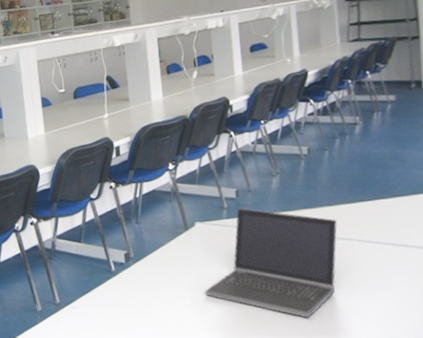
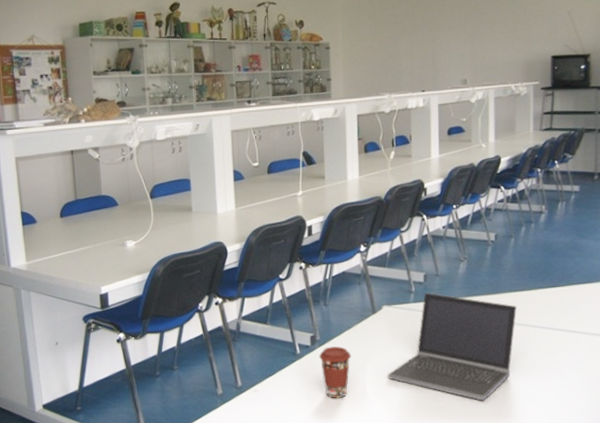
coffee cup: none [134,263,166,315] -> present [319,346,351,398]

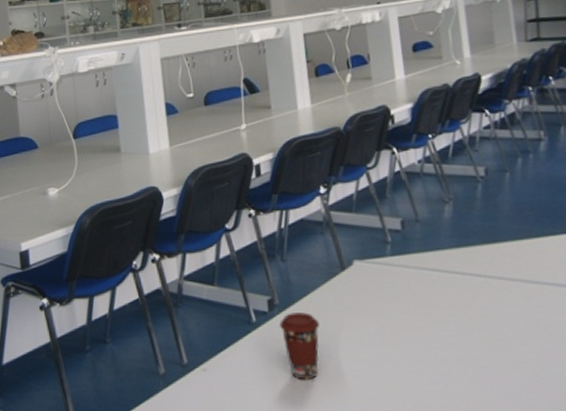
laptop computer: present [388,292,517,401] -> none [367,242,526,383]

